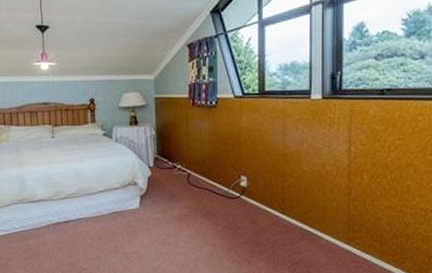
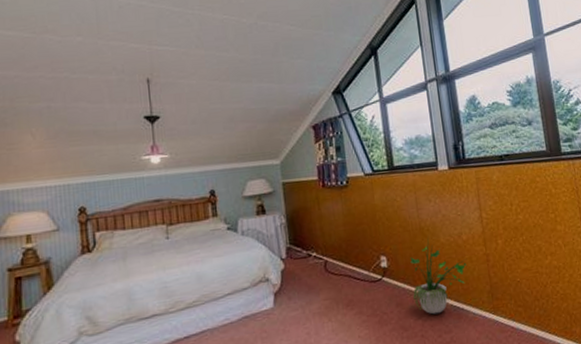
potted plant: none [267,165,327,236] -> present [410,238,467,315]

